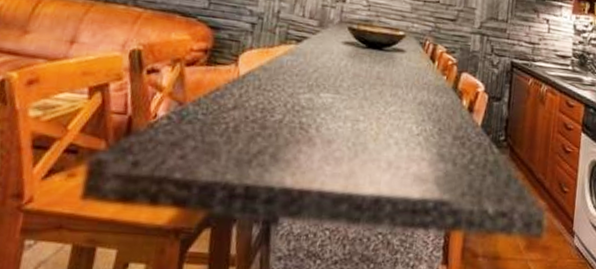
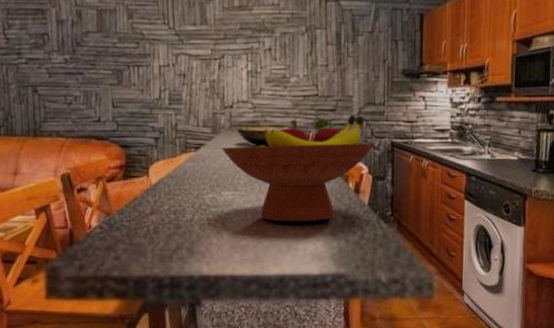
fruit bowl: none [326,24,494,139] -> present [221,115,375,222]

